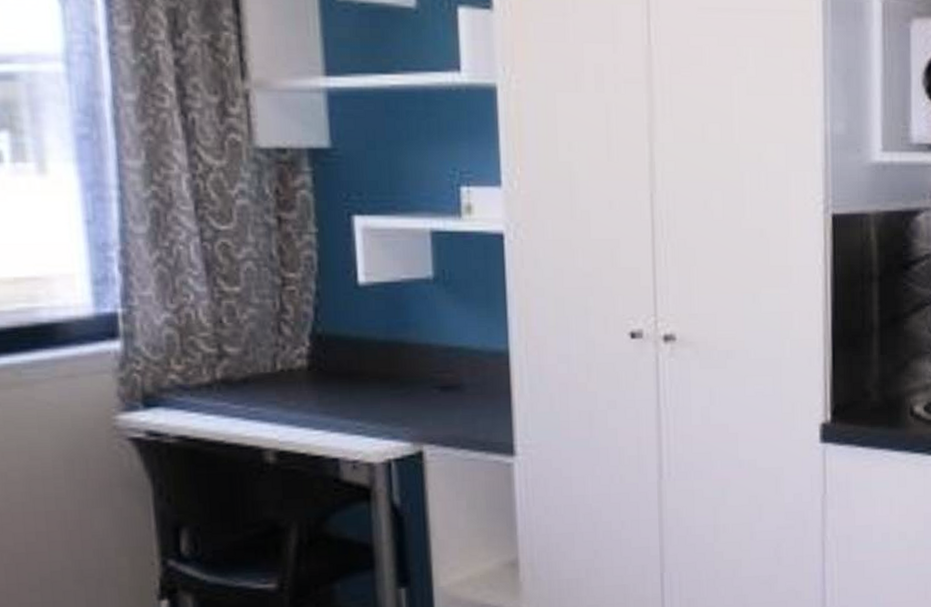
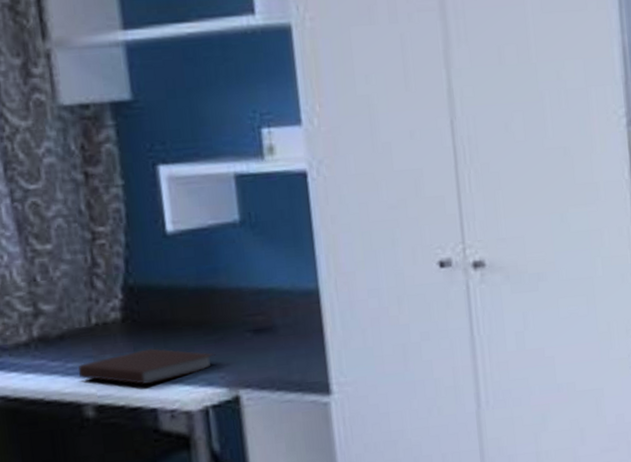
notebook: none [260,398,401,434] -> present [78,348,216,385]

